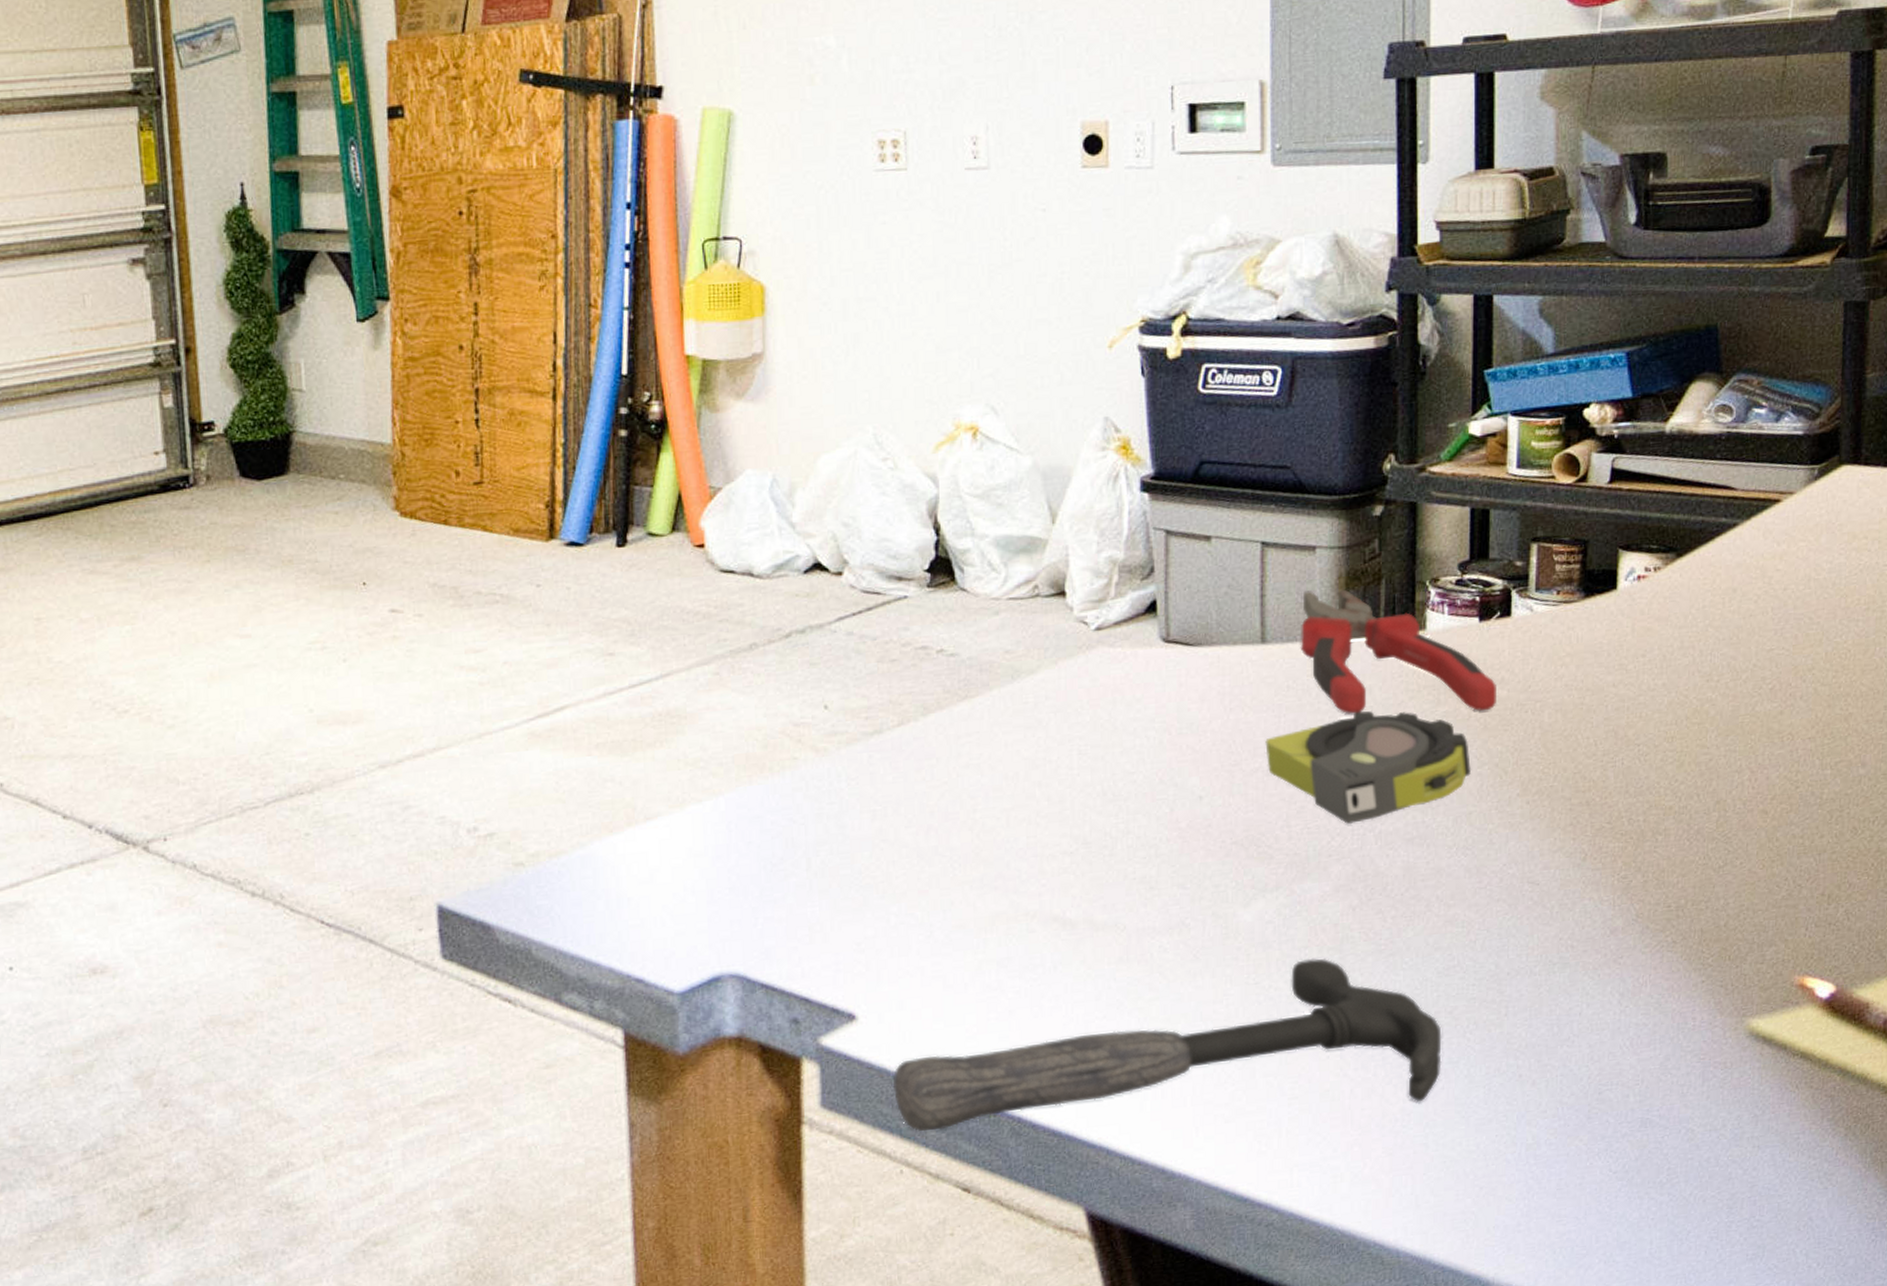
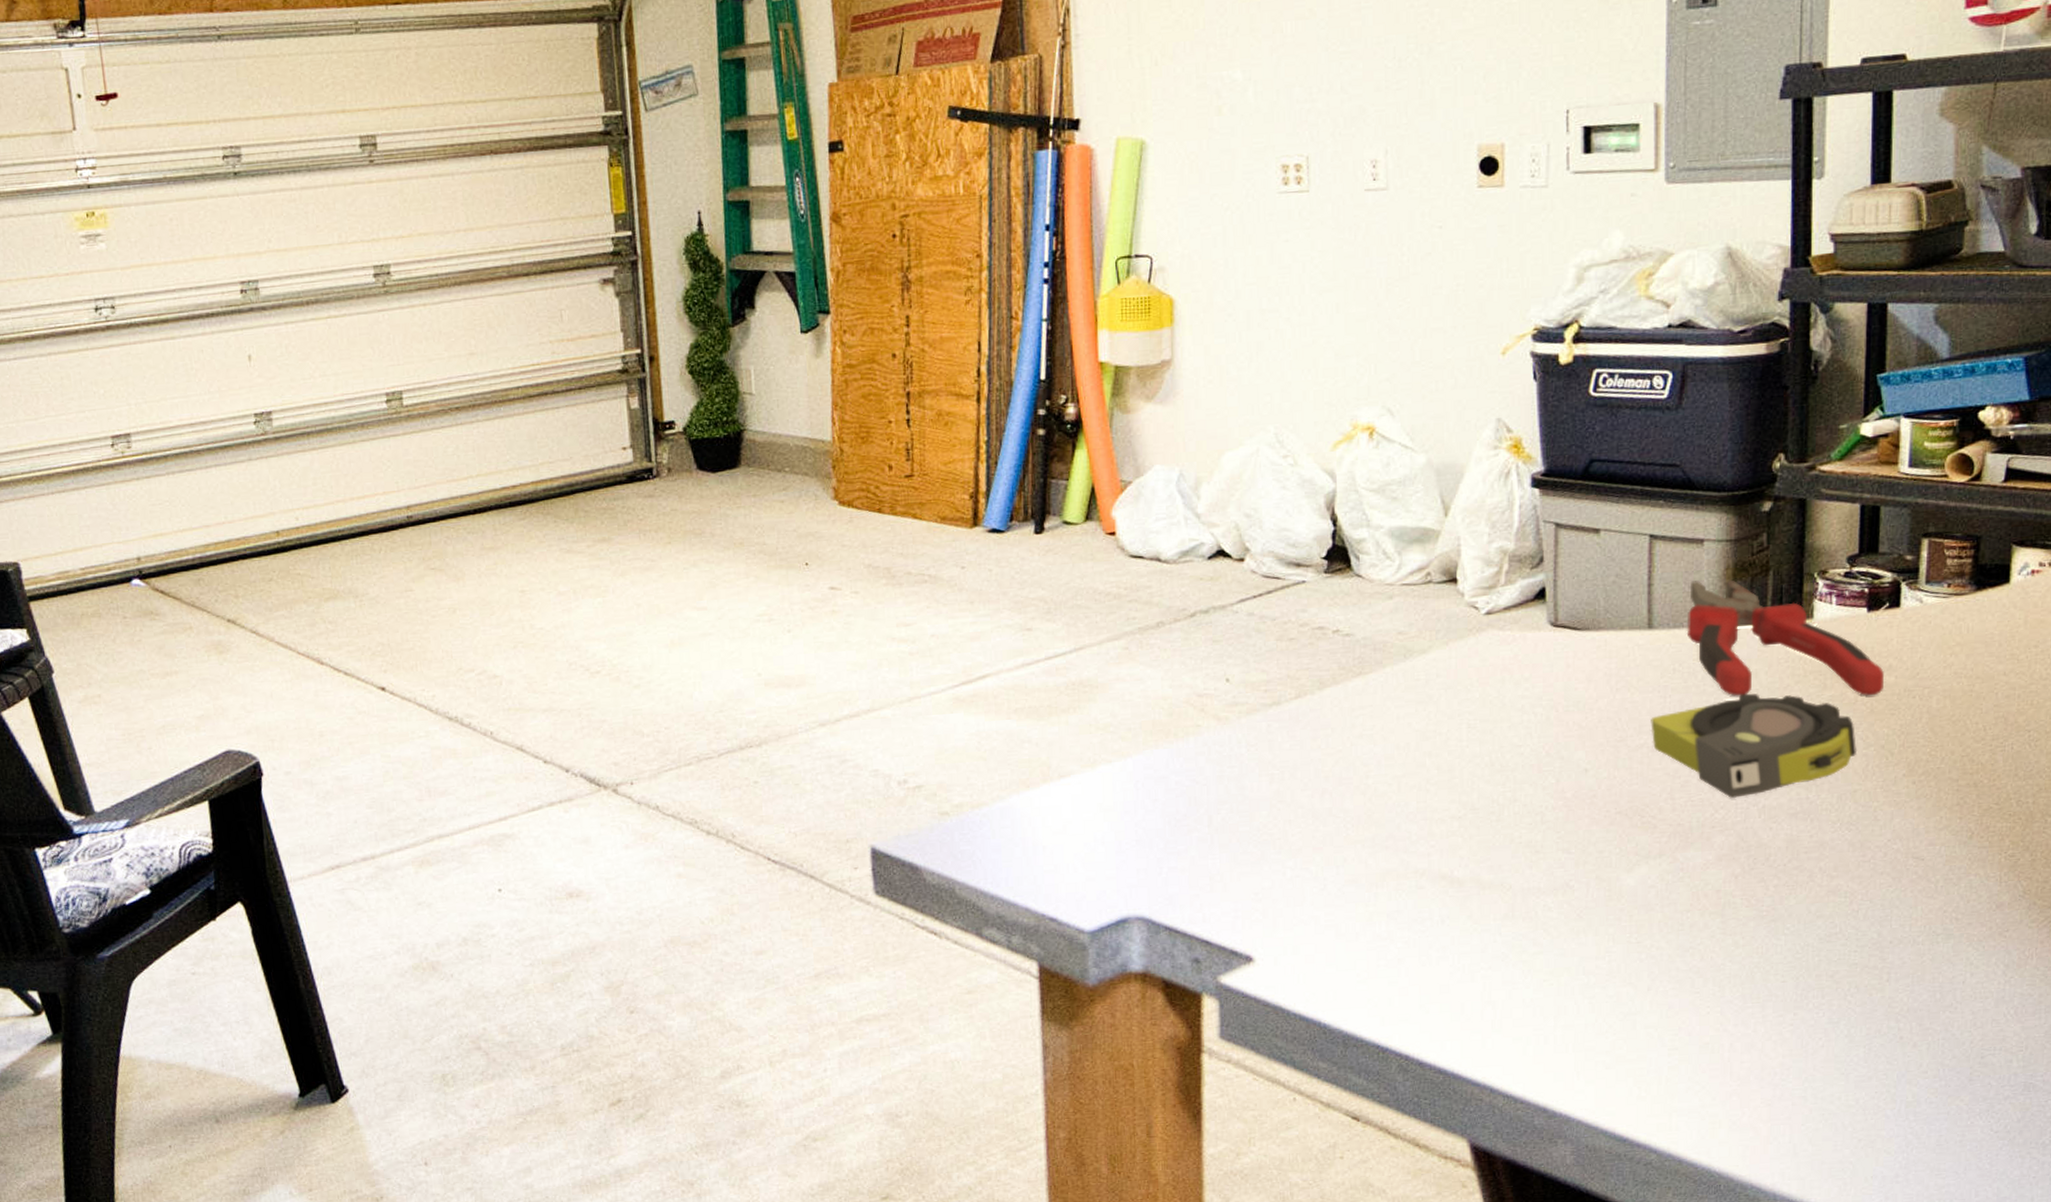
claw hammer: present [892,957,1442,1132] -> none [1287,921,1823,1065]

